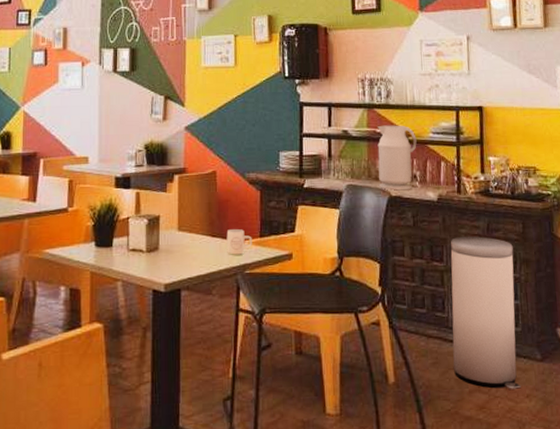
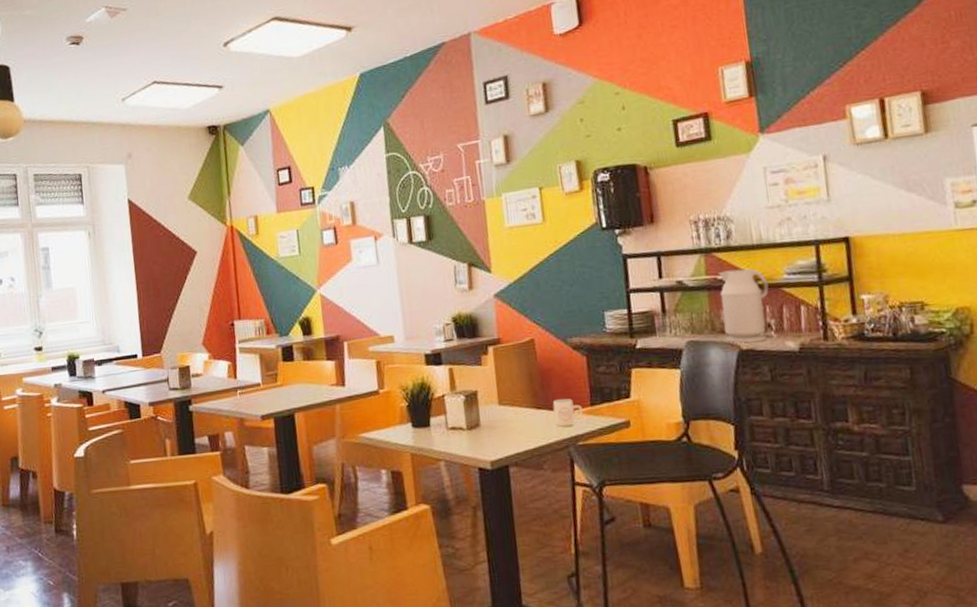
pedal bin: present [450,236,521,390] -> none [818,387,920,557]

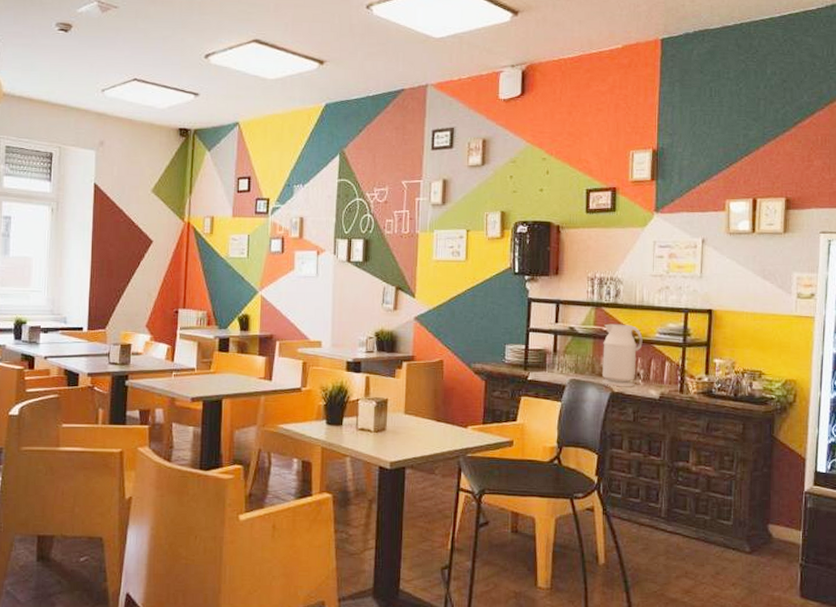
mug: present [552,398,583,427] -> none [450,415,475,439]

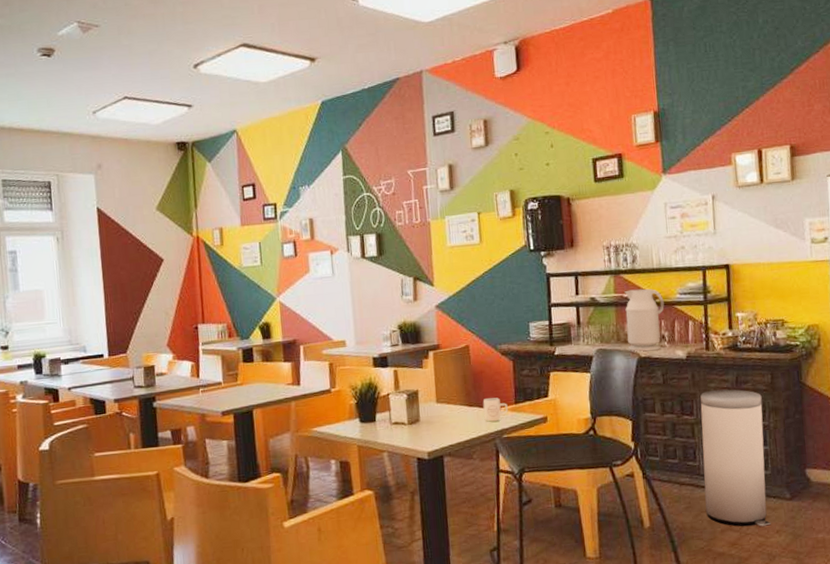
mug: none [450,415,475,439] -> present [483,397,508,422]
pedal bin: none [662,433,731,578] -> present [699,389,771,527]

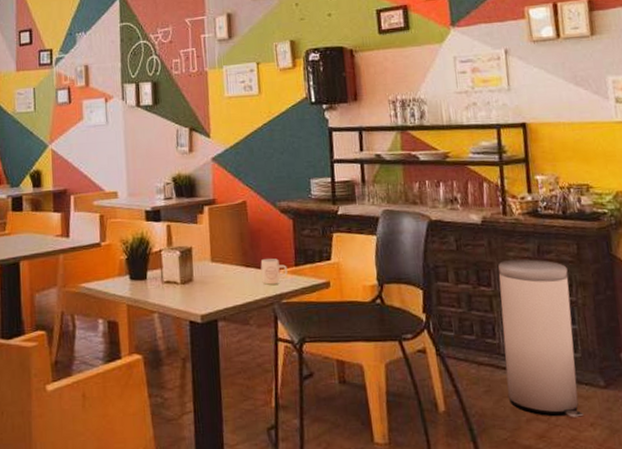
water jug: present [625,289,664,352] -> none [412,146,456,215]

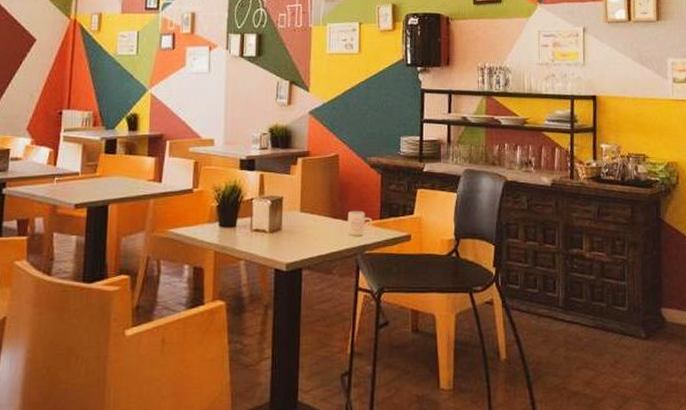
pedal bin: present [497,259,584,419] -> none [562,219,626,367]

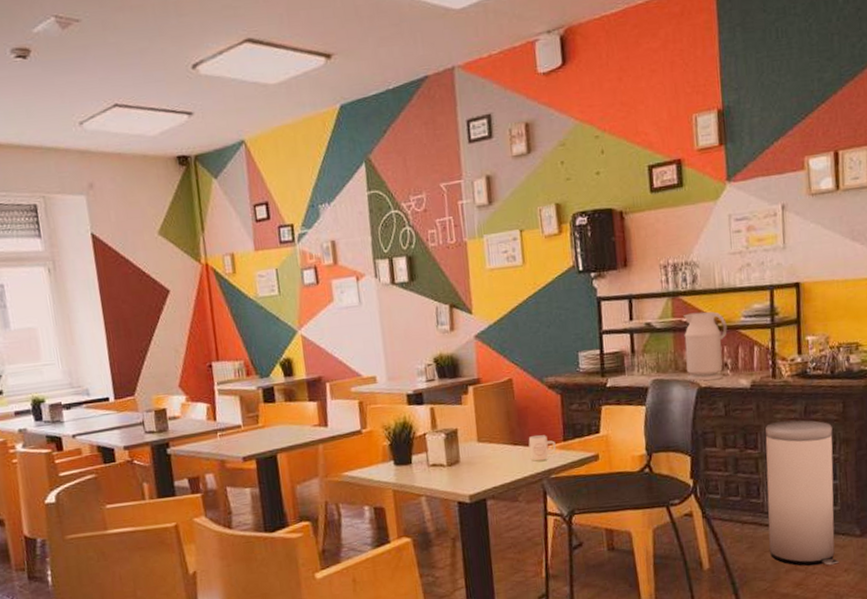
water jug: none [495,112,533,176] -> present [684,312,727,382]
pedal bin: none [562,219,626,367] -> present [764,420,839,566]

